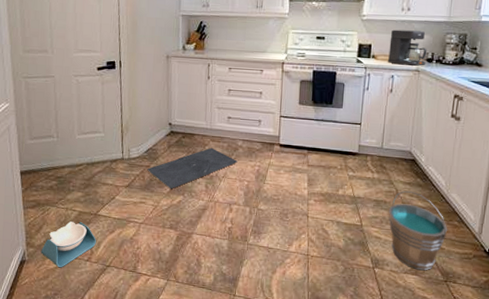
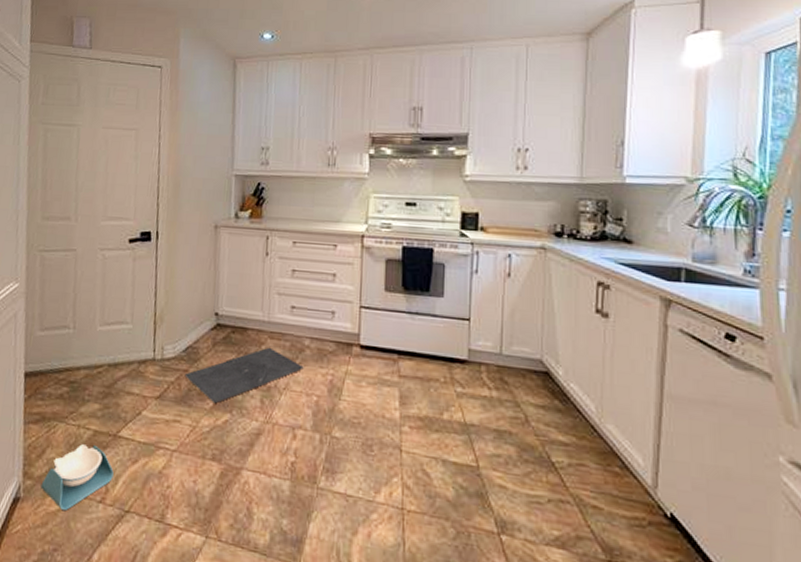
coffee maker: present [387,29,427,66] -> none [501,194,554,242]
bucket: present [388,190,448,271] -> none [515,417,606,543]

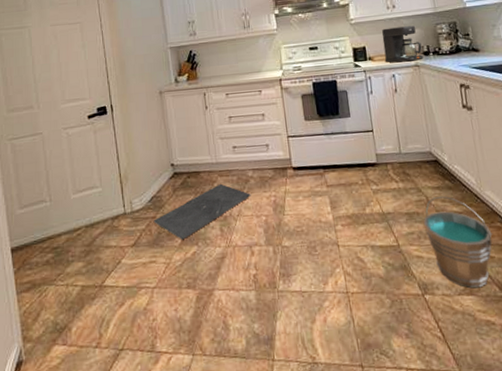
pet bowl: present [40,444,114,511] -> none [40,298,104,363]
coffee maker: none [501,194,554,242] -> present [382,25,424,63]
bucket: none [515,417,606,543] -> present [423,195,493,289]

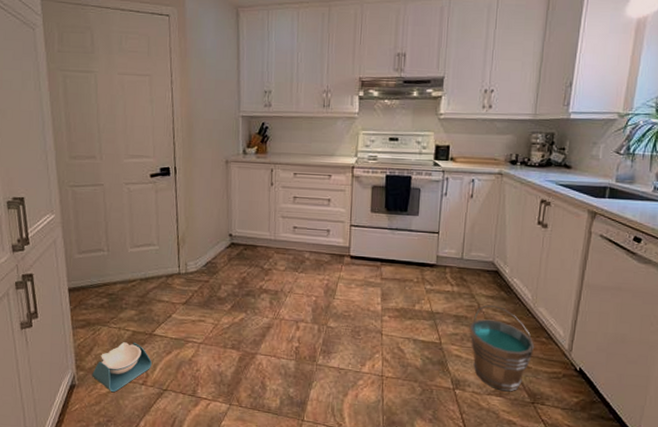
pet bowl: none [40,298,104,363] -> present [92,342,152,393]
door mat: present [153,183,251,240] -> none [206,260,305,306]
coffee maker: present [382,25,424,63] -> none [467,129,511,169]

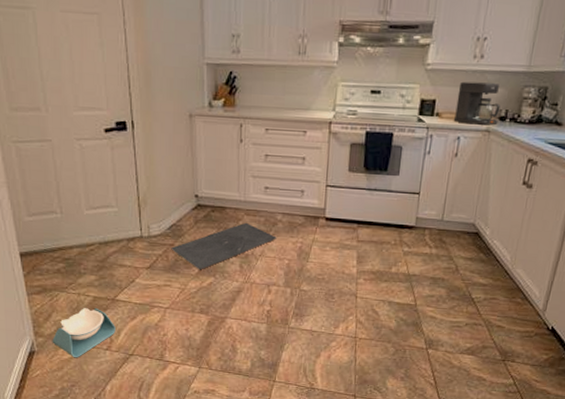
door mat: none [206,260,305,306] -> present [171,222,277,270]
coffee maker: none [467,129,511,169] -> present [453,81,501,126]
bucket: present [469,304,535,392] -> none [445,266,510,351]

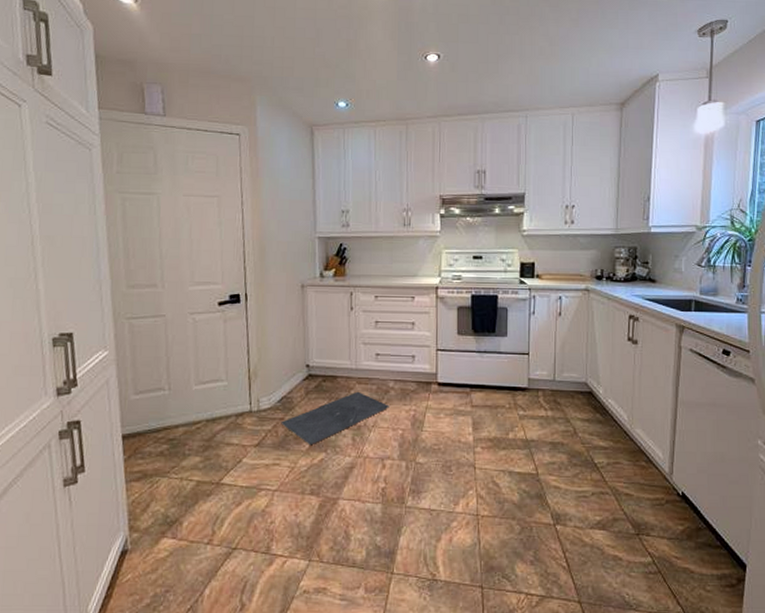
pet bowl: present [52,307,116,358] -> none [148,493,219,556]
coffee maker: present [453,81,501,126] -> none [553,245,596,285]

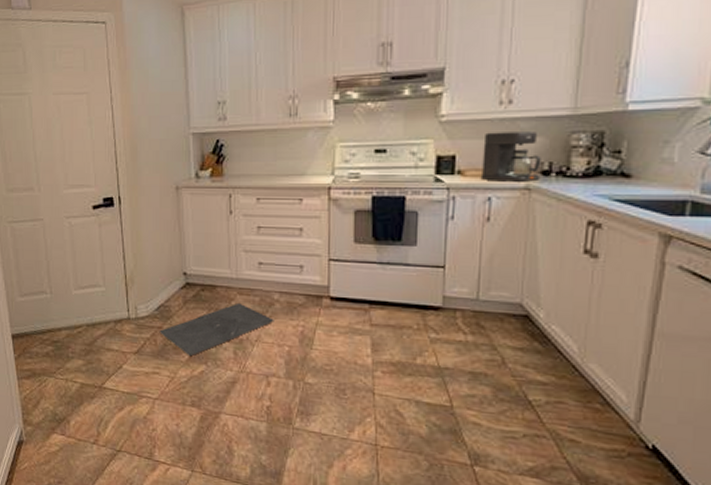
coffee maker: none [553,245,596,285] -> present [480,132,541,182]

